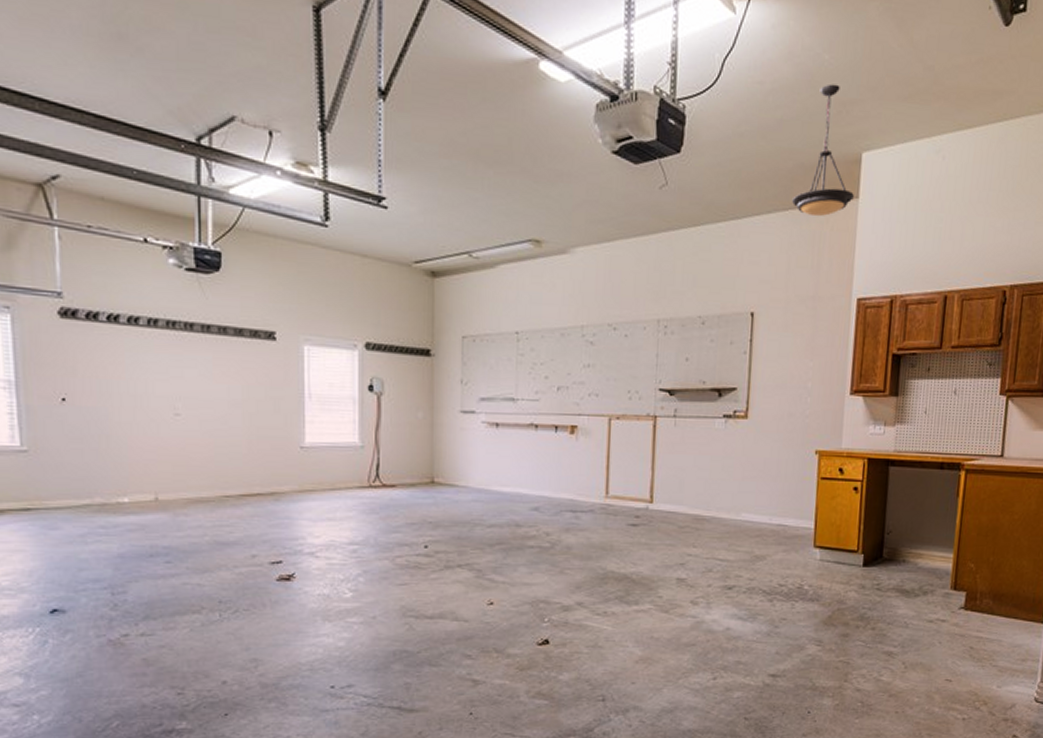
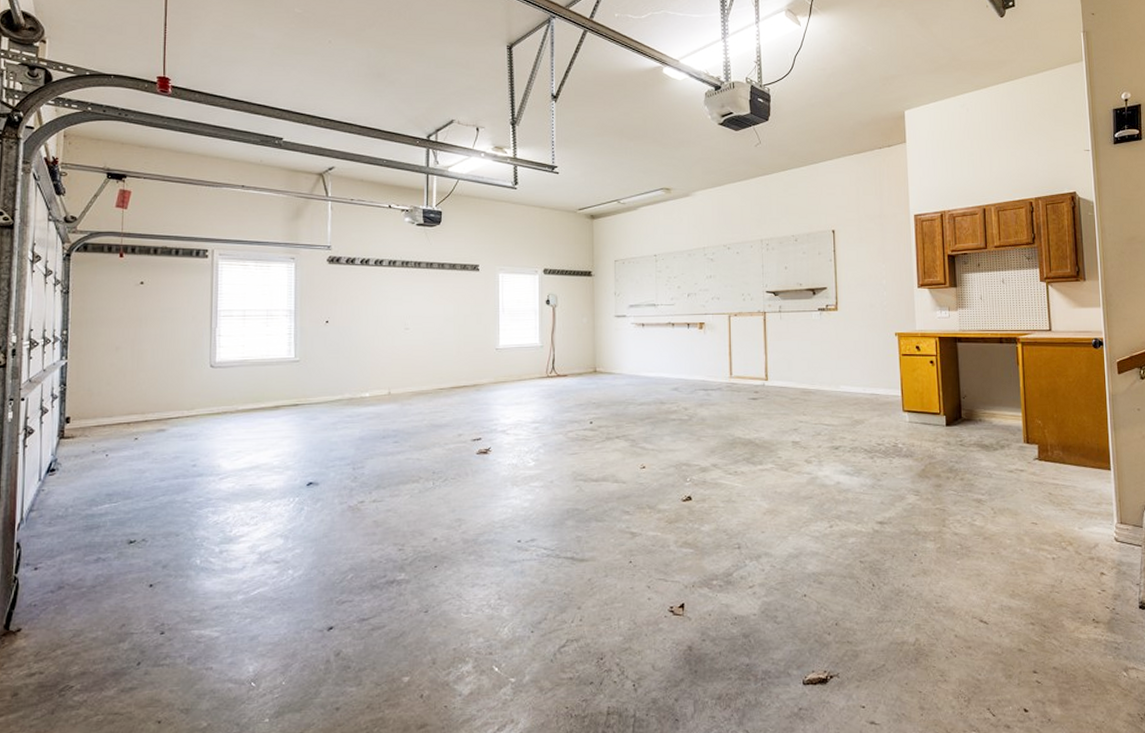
light fixture: present [792,83,854,217] -> none [856,66,902,158]

